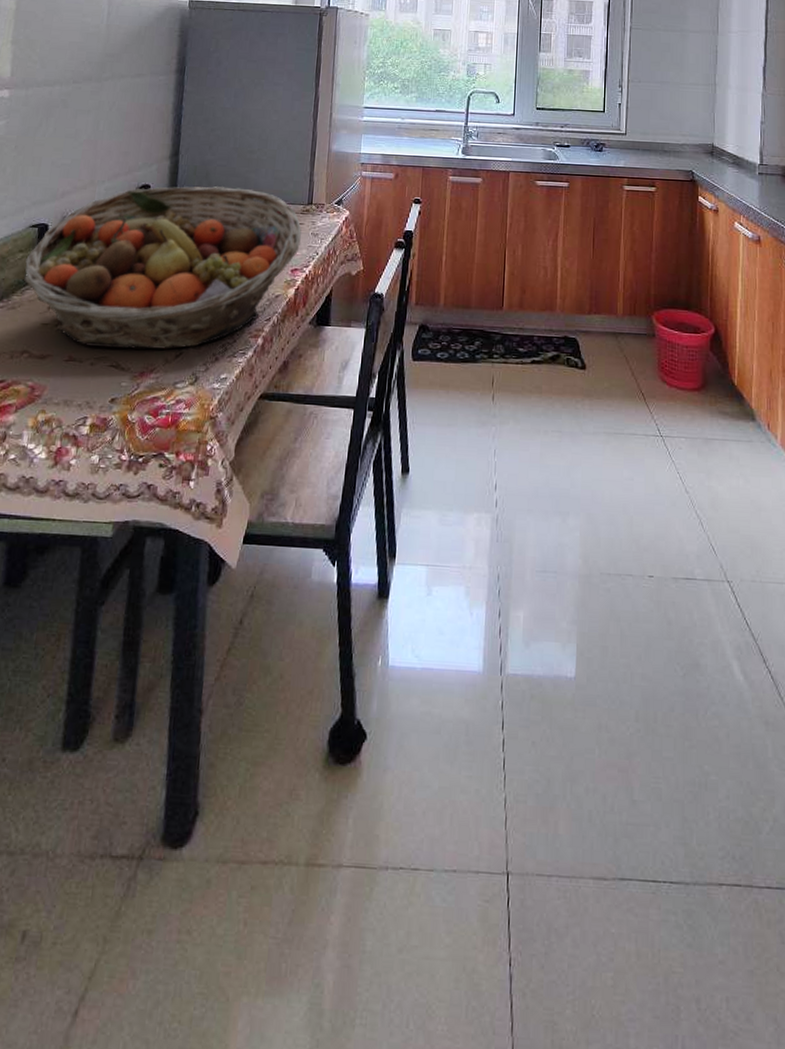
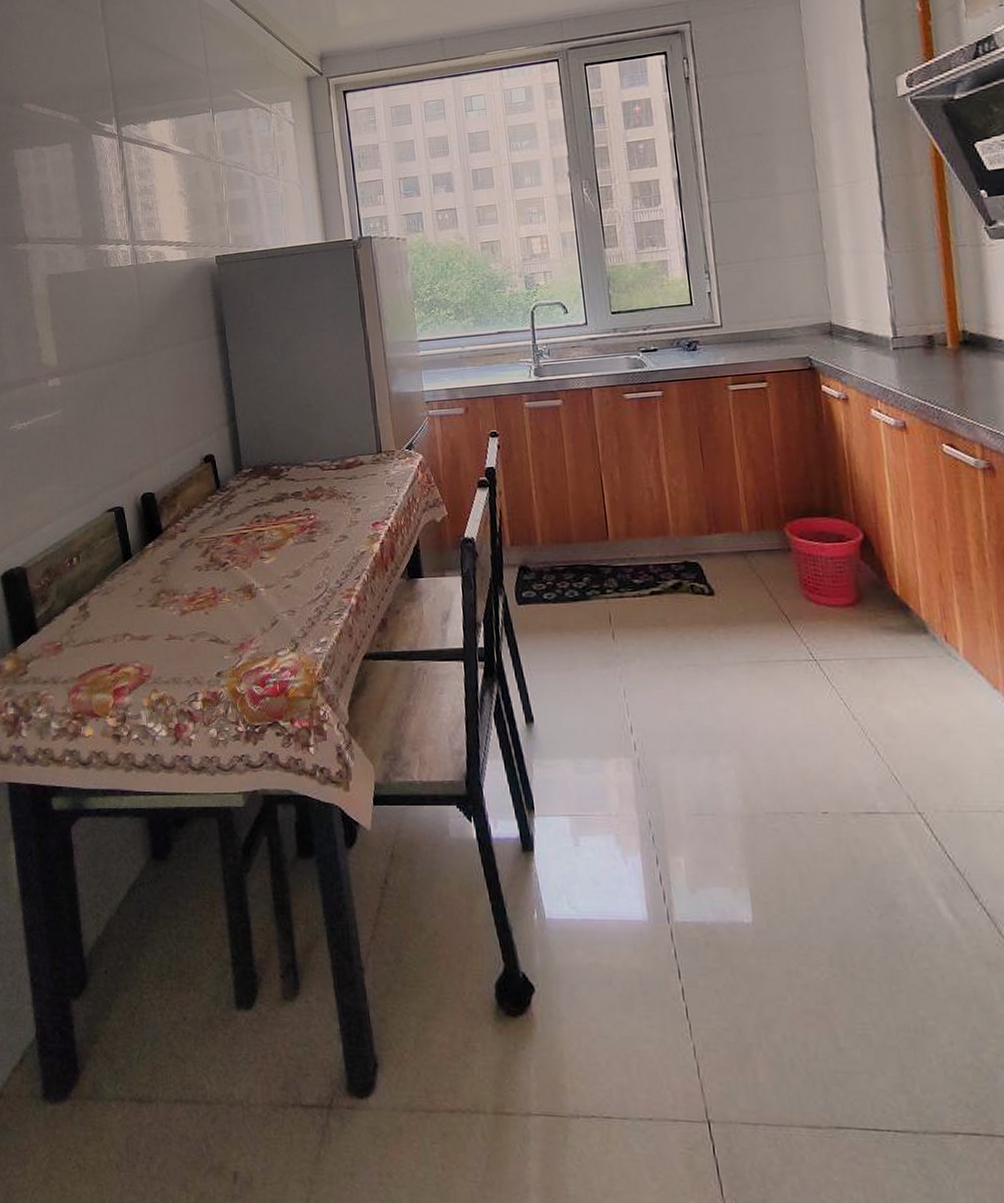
fruit basket: present [23,186,302,350] -> none [109,445,377,624]

